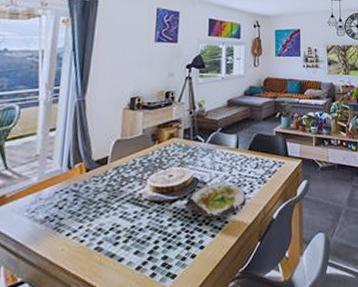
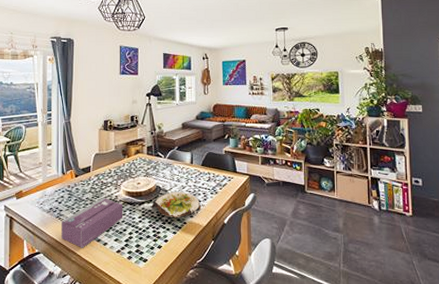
tissue box: none [59,196,149,269] -> present [61,197,123,248]

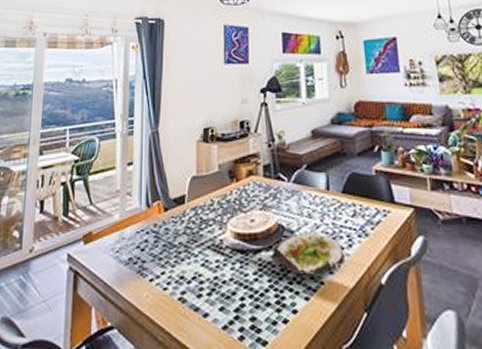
tissue box: present [61,197,123,248] -> none [144,241,232,321]

